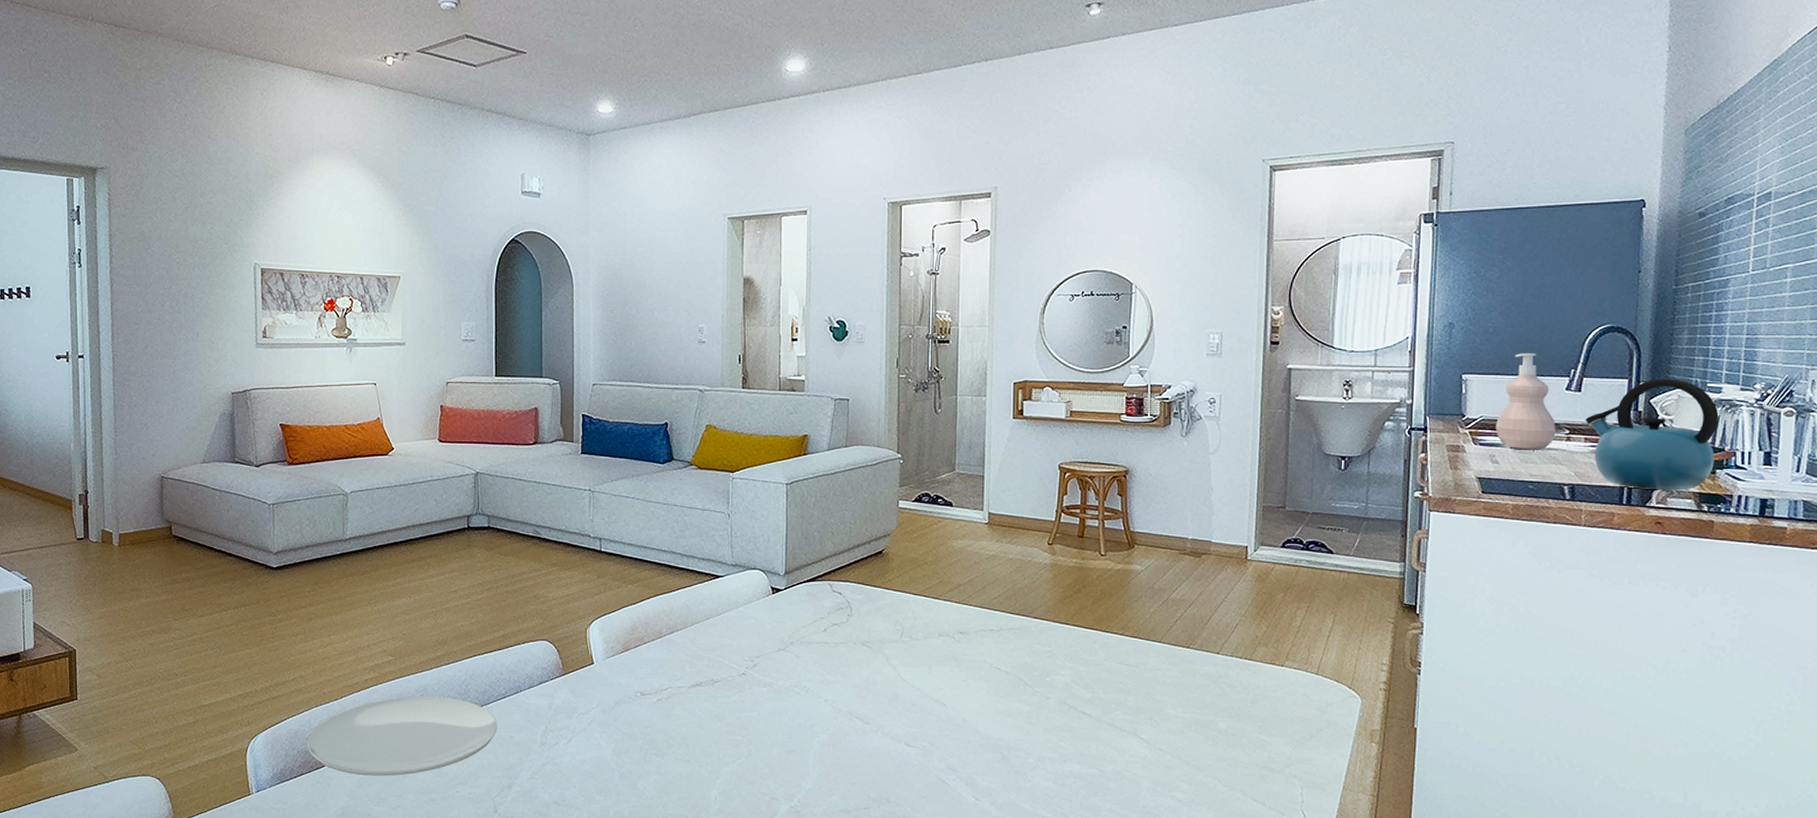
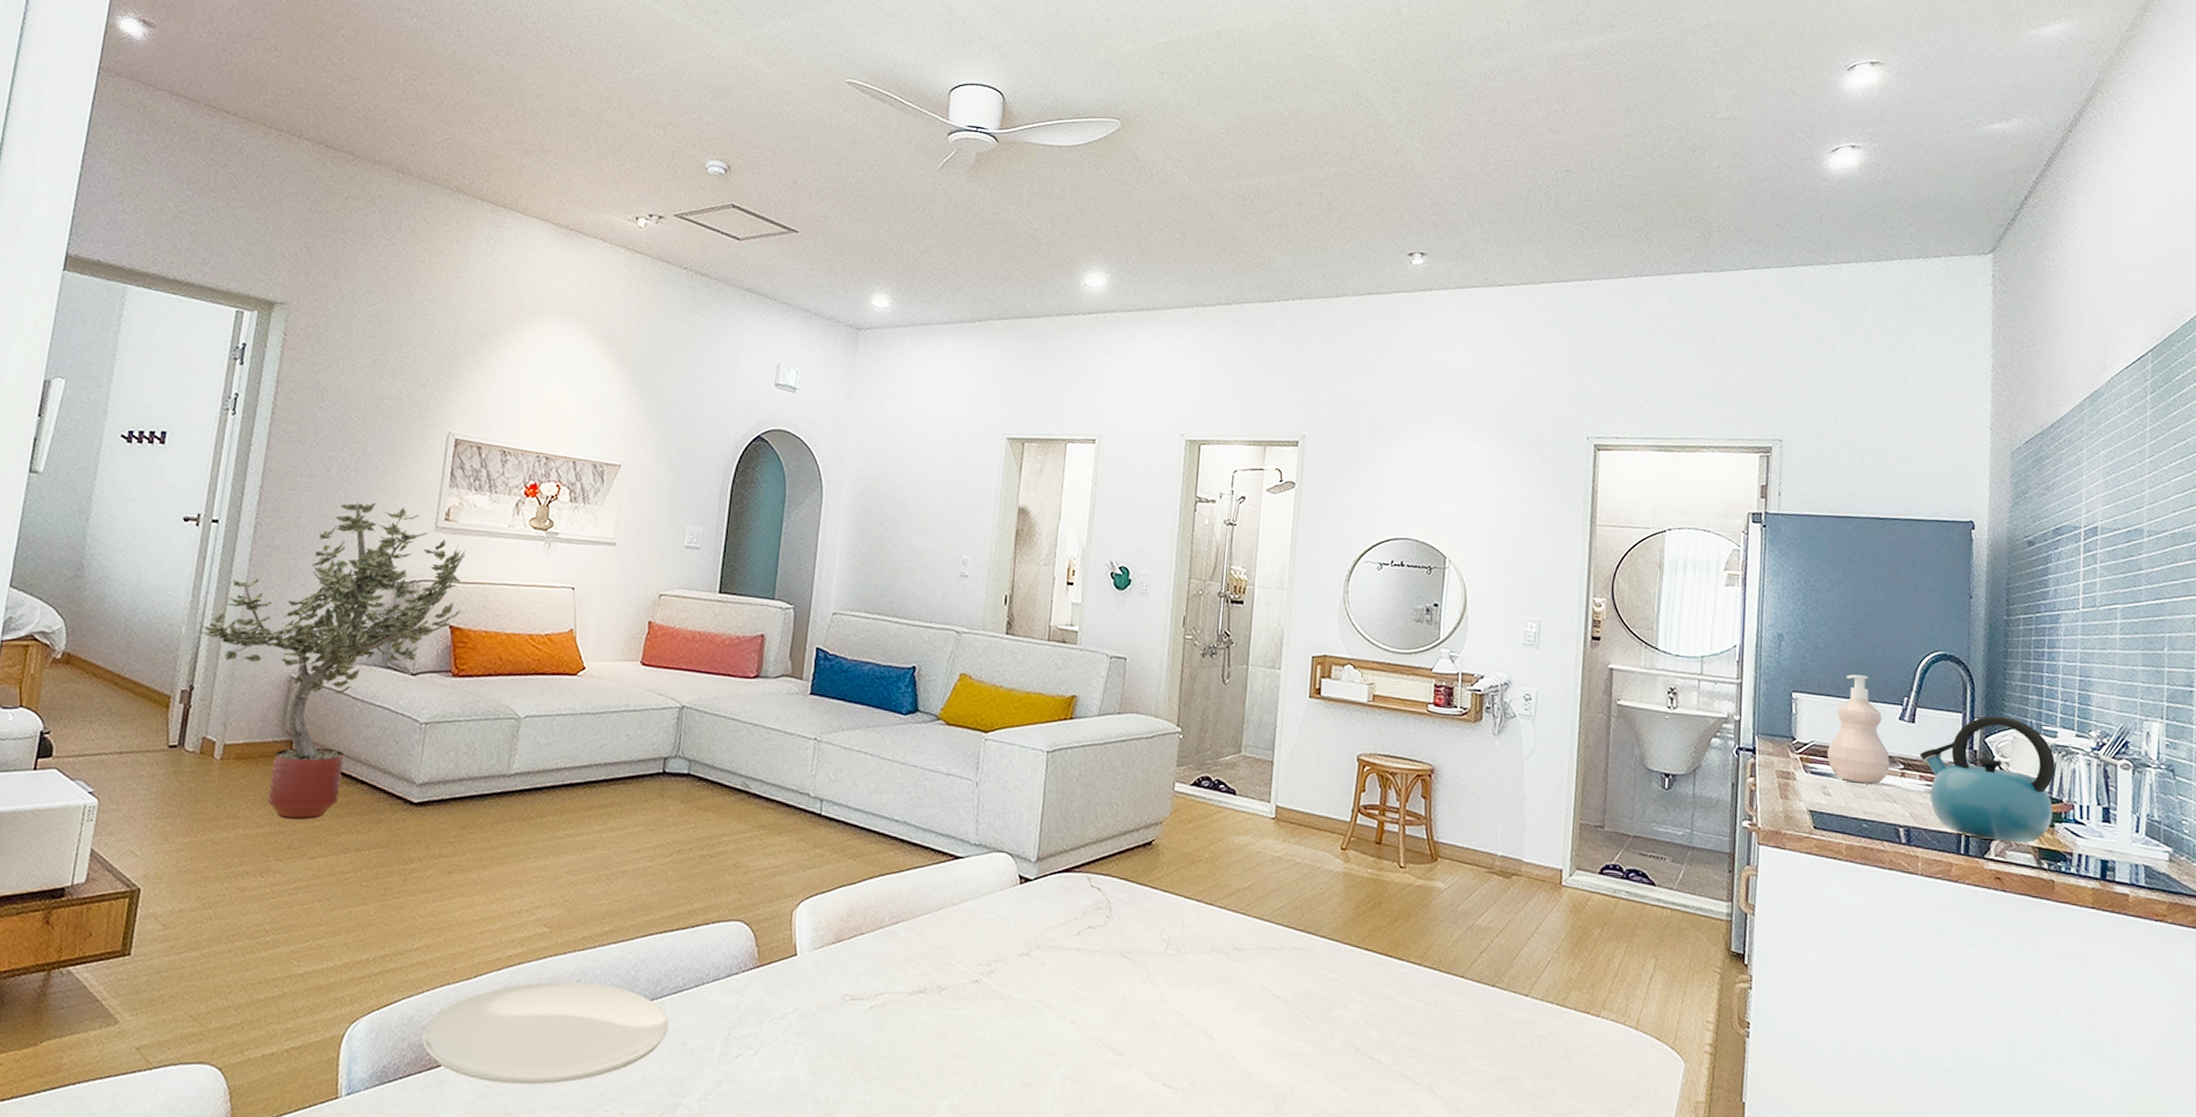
potted tree: none [85,329,287,587] -> present [201,501,466,820]

